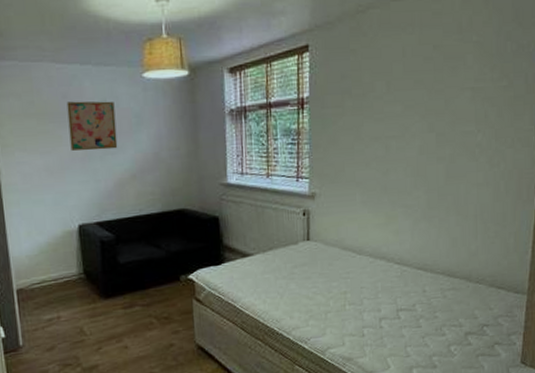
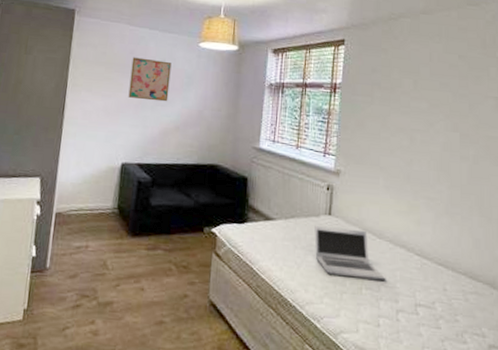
laptop: none [294,250,368,298] -> present [314,225,386,280]

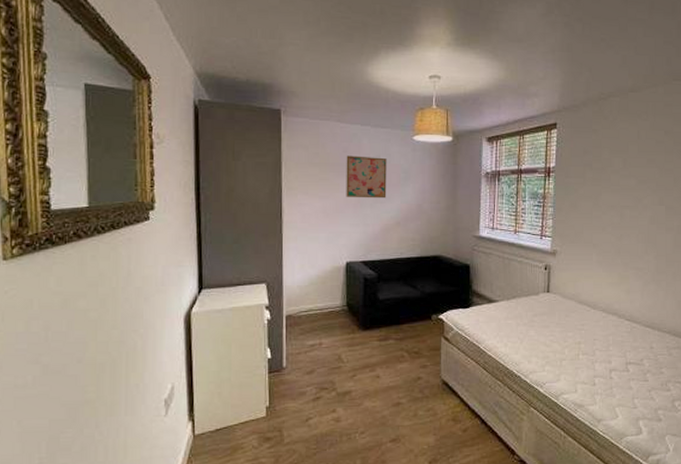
laptop: present [314,225,386,280] -> none [535,302,600,346]

